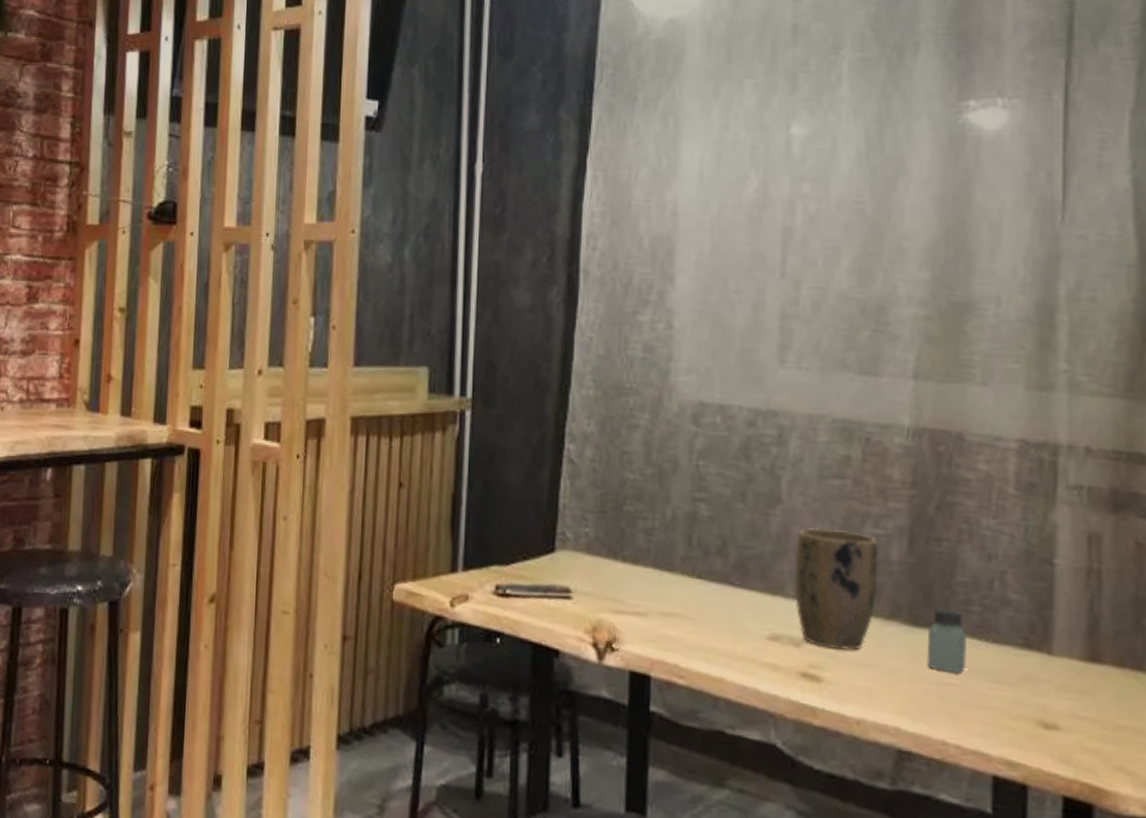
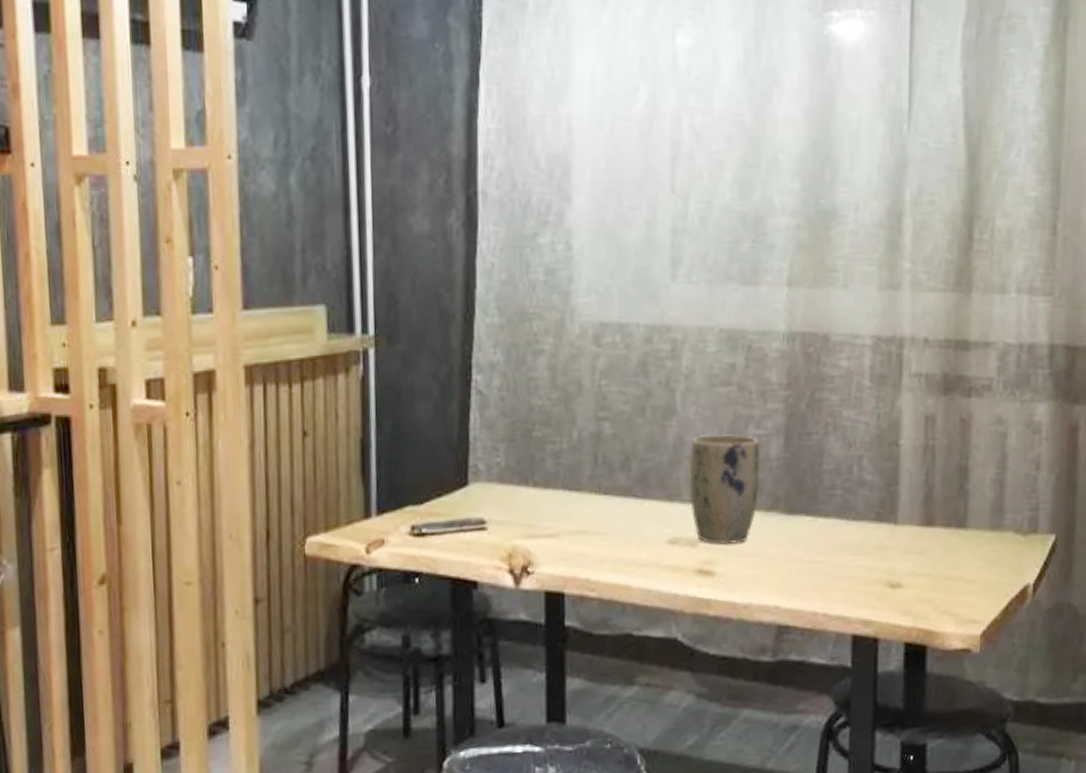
saltshaker: present [926,608,966,674] -> none [800,495,831,552]

